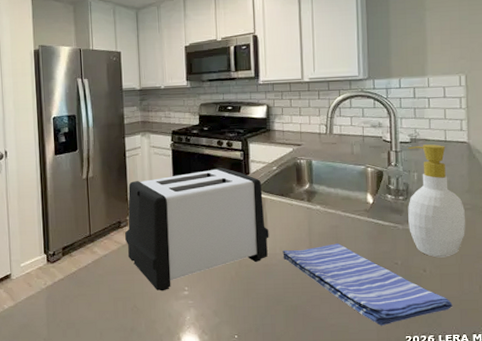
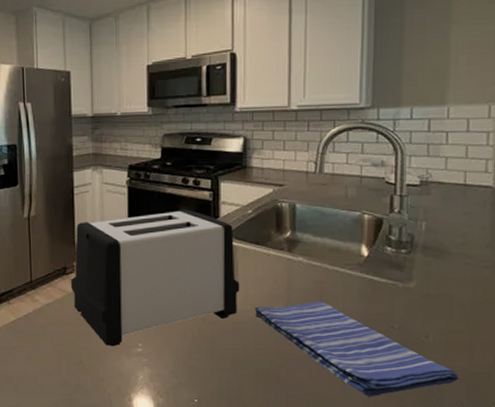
soap bottle: present [408,144,465,258] -> none [411,188,483,323]

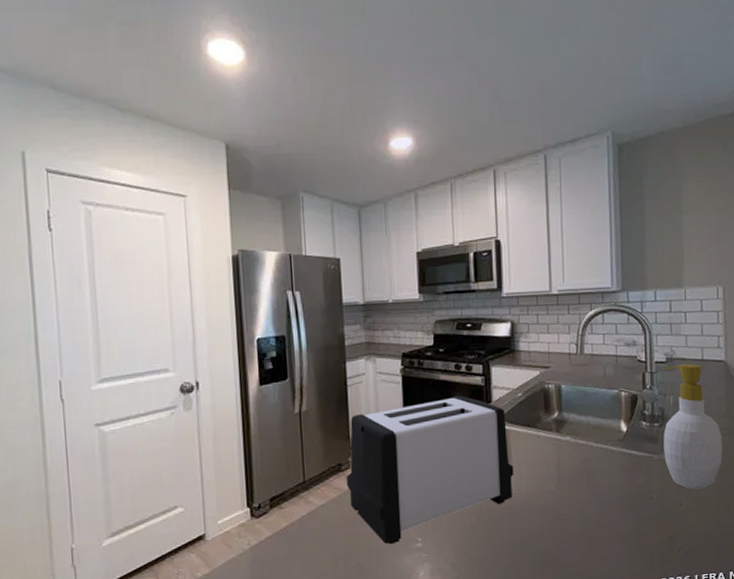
dish towel: present [255,301,459,397] -> none [529,478,709,569]
soap bottle: none [411,188,483,323] -> present [663,363,722,490]

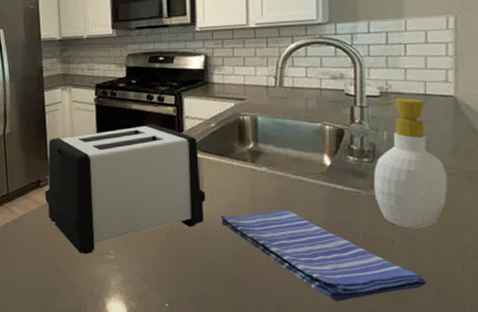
dish towel: none [529,478,709,569] -> present [221,209,427,302]

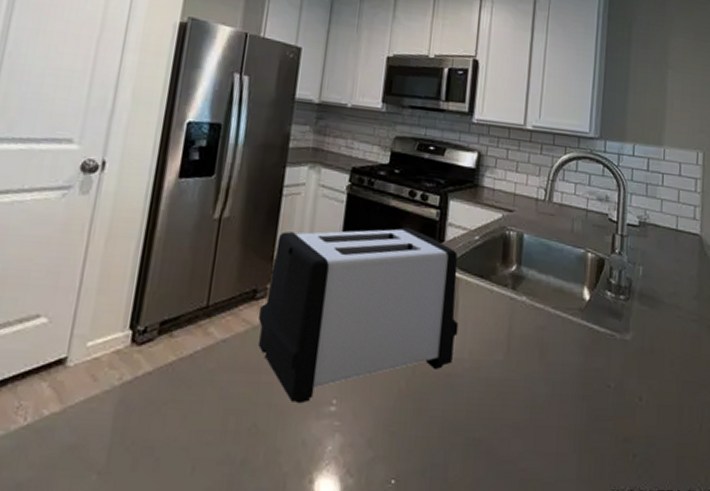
dish towel: present [221,209,427,302] -> none [471,351,669,474]
soap bottle: present [374,98,447,229] -> none [627,231,691,383]

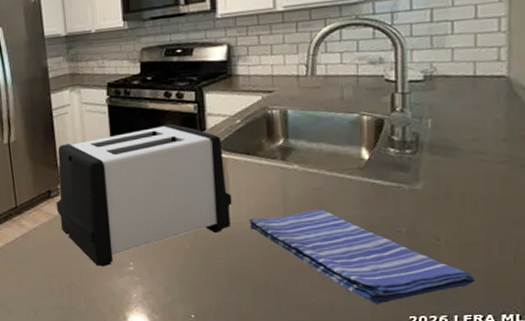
dish towel: none [471,351,669,474] -> present [249,209,475,304]

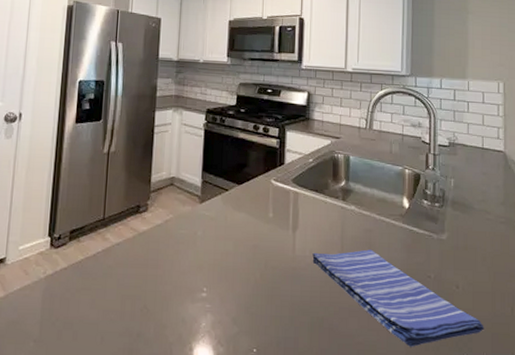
toaster: present [55,123,232,267] -> none [142,154,300,291]

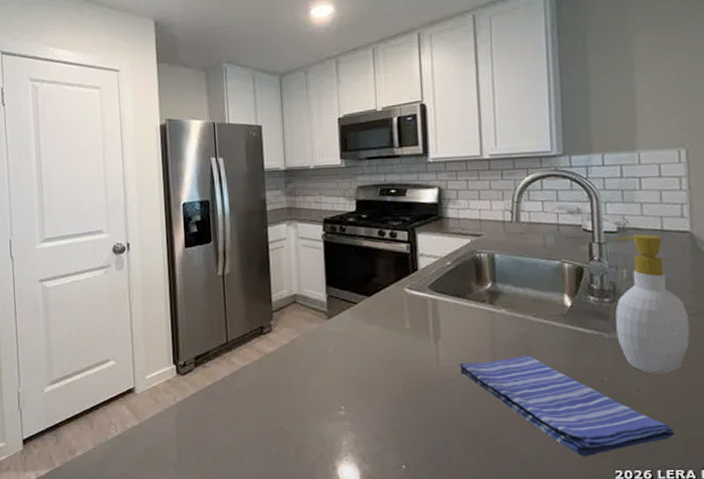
soap bottle: none [443,150,499,274] -> present [614,234,689,374]

